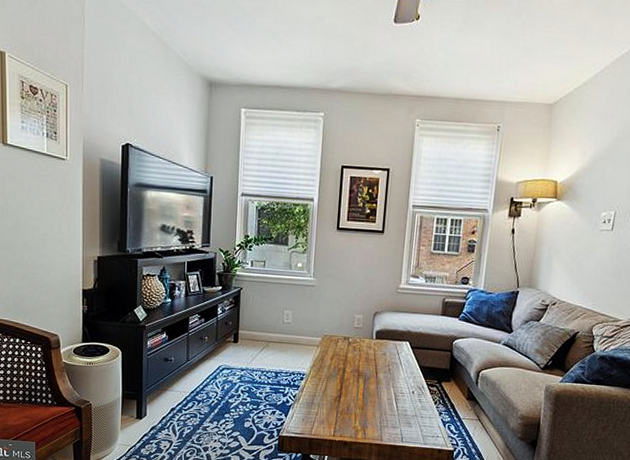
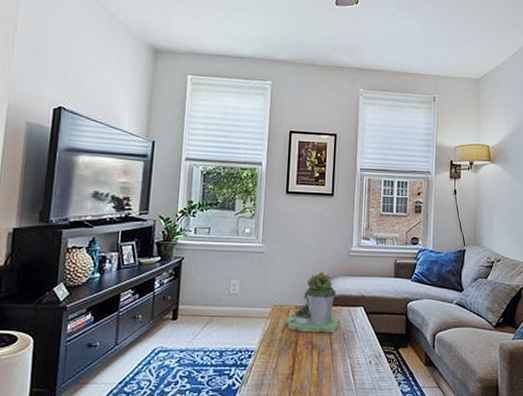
succulent planter: none [334,306,385,363] -> present [285,271,339,333]

